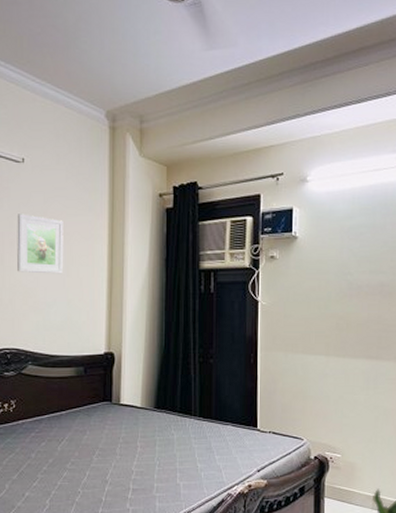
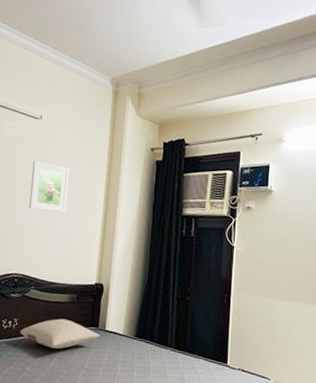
pillow: none [19,396,115,430] -> present [20,318,100,349]

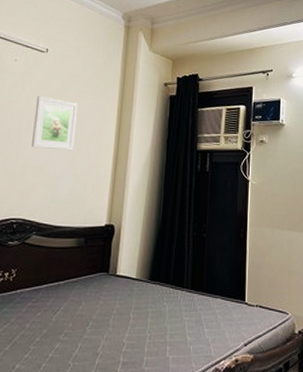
pillow: present [20,318,100,349] -> none [18,266,111,300]

